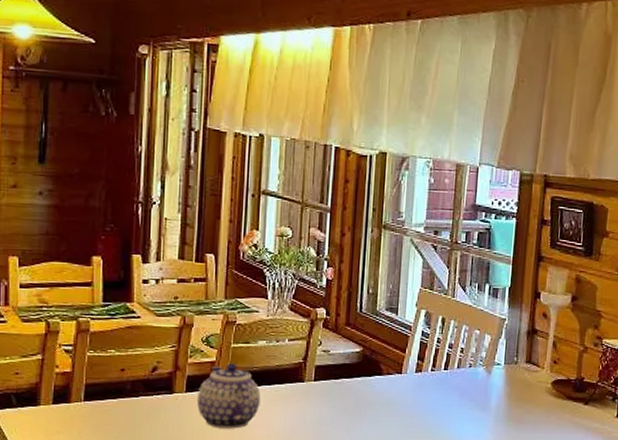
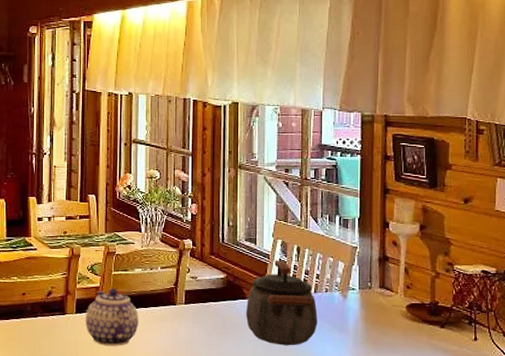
kettle: none [381,332,460,426] -> present [245,260,318,346]

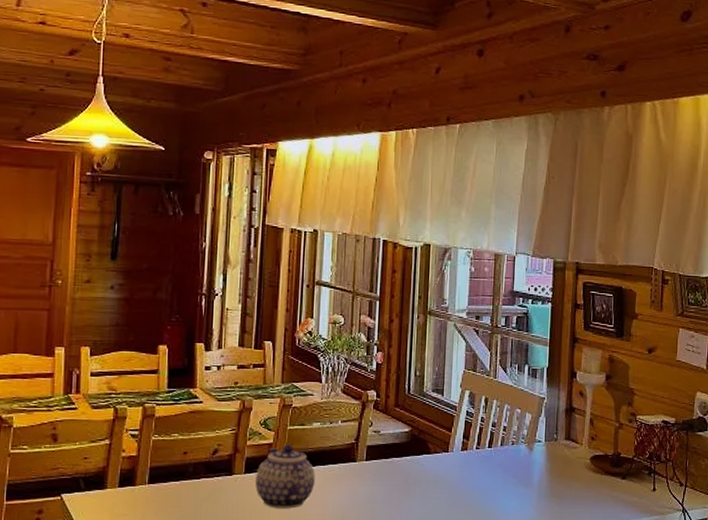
kettle: present [245,260,318,346] -> none [429,412,503,503]

